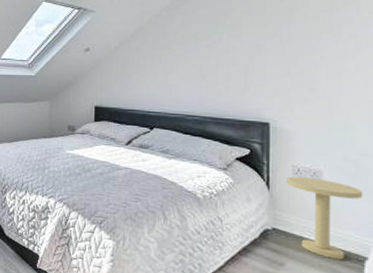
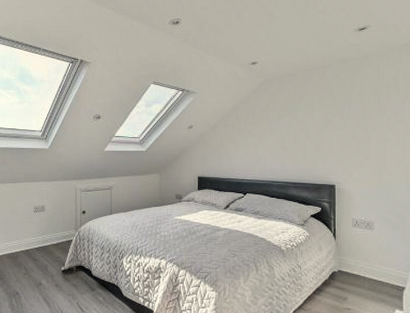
side table: present [287,176,363,260] -> none [348,228,402,291]

